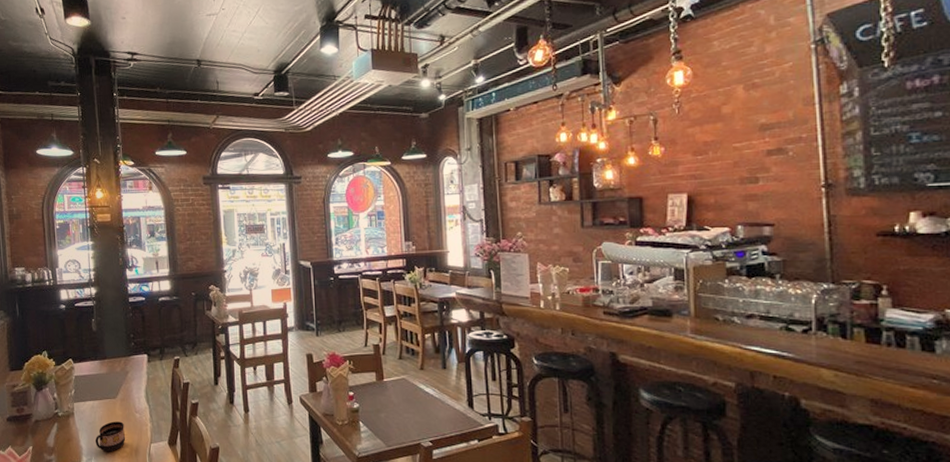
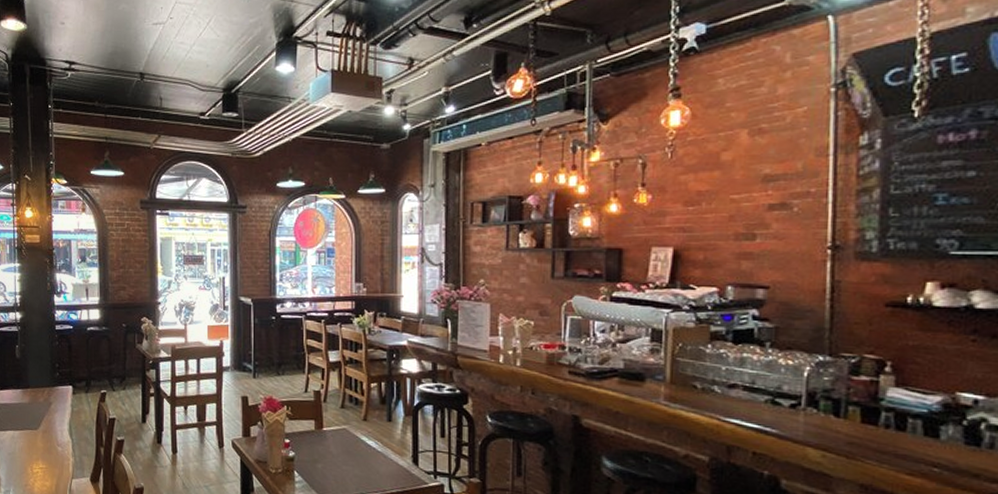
cup: present [95,421,126,452] -> none [14,453,46,485]

